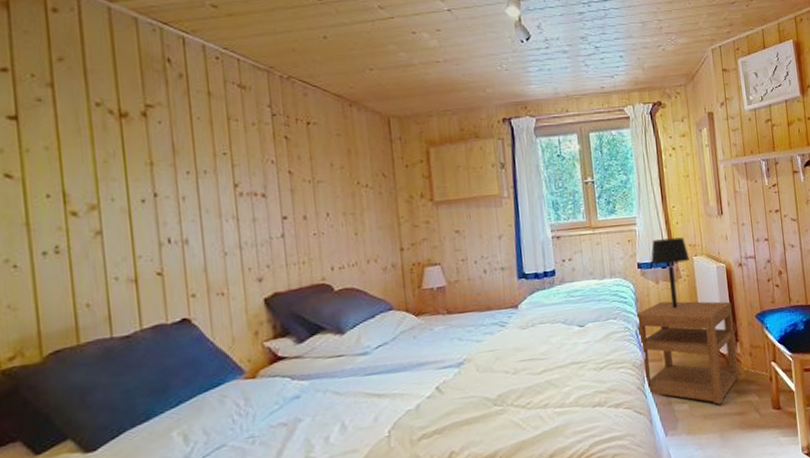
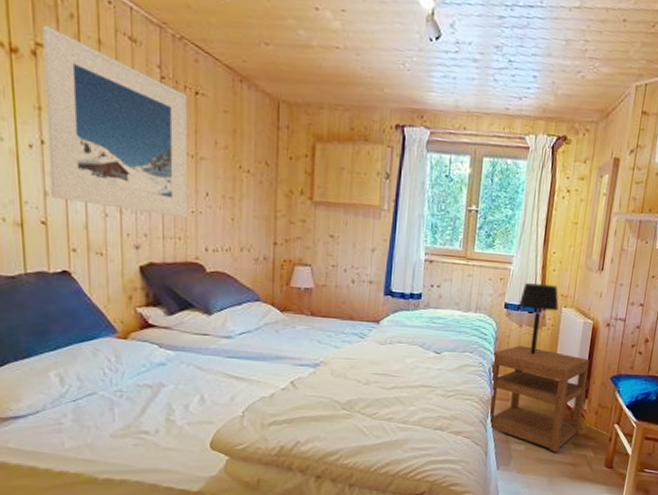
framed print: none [152,87,311,248] -> present [42,25,189,218]

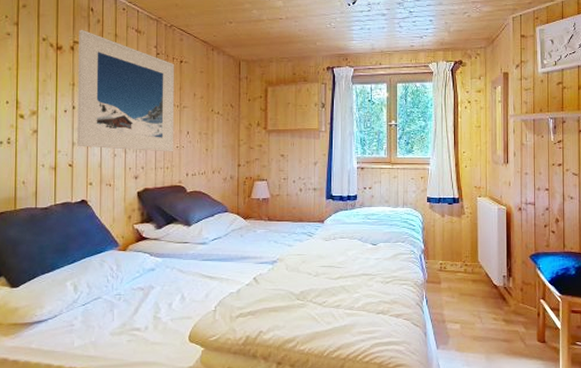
nightstand: present [490,345,590,453] -> none [420,232,509,330]
table lamp: present [519,283,559,355] -> none [439,179,475,240]

